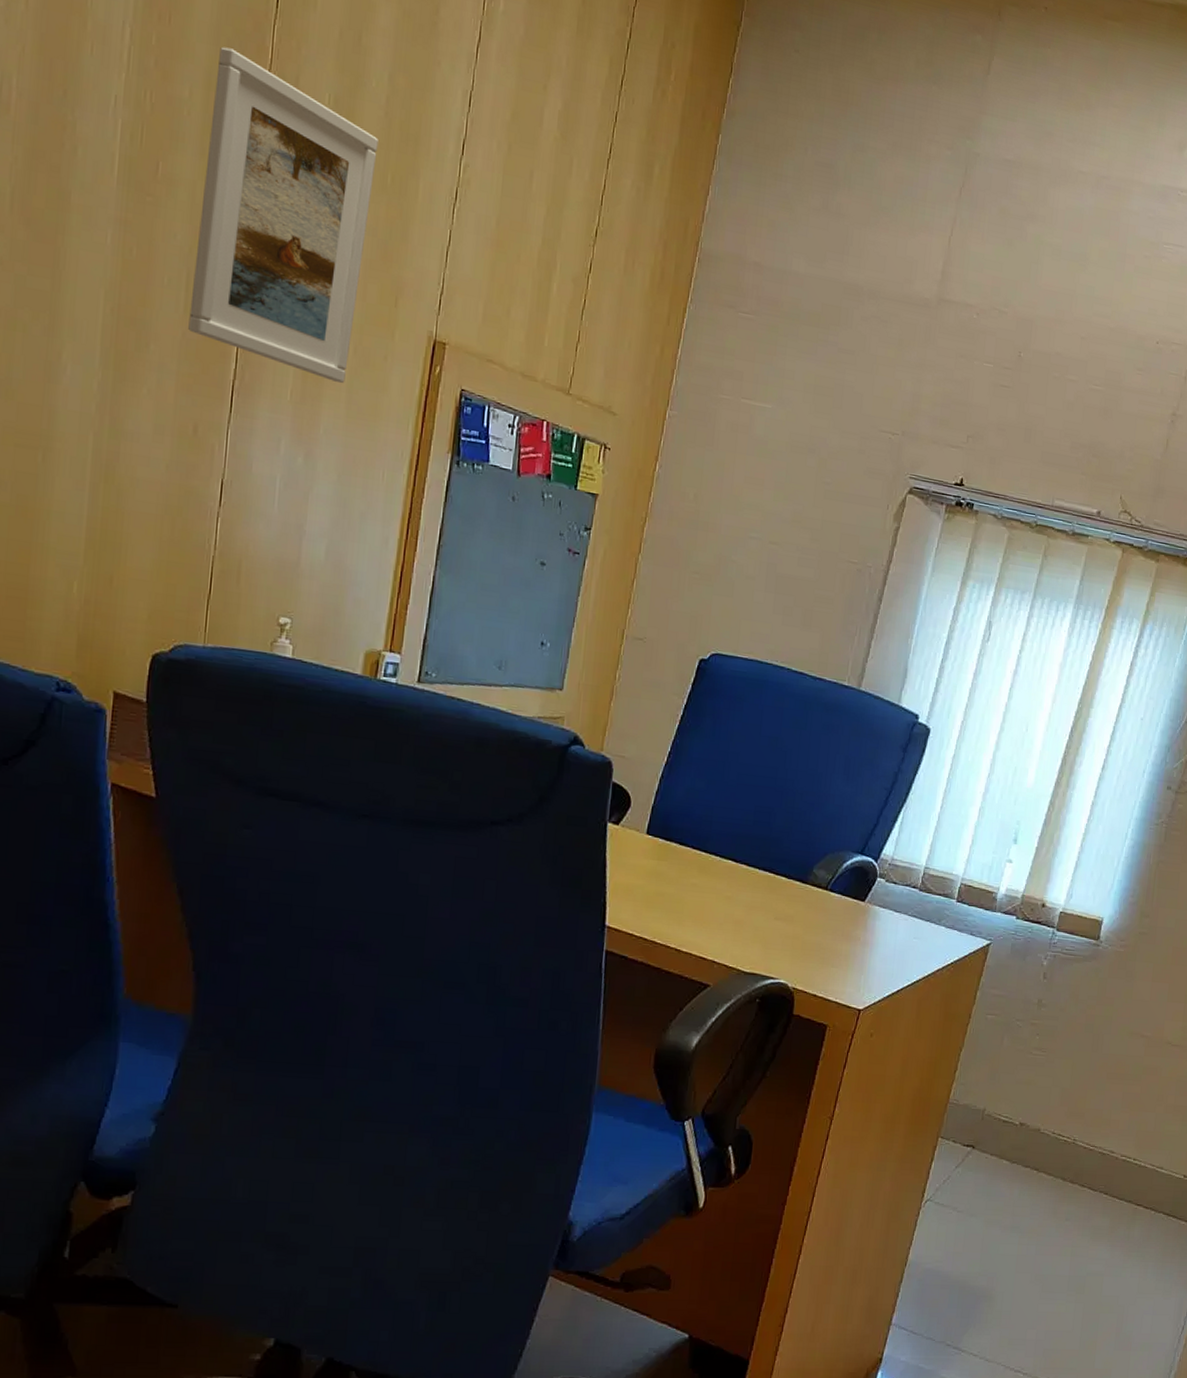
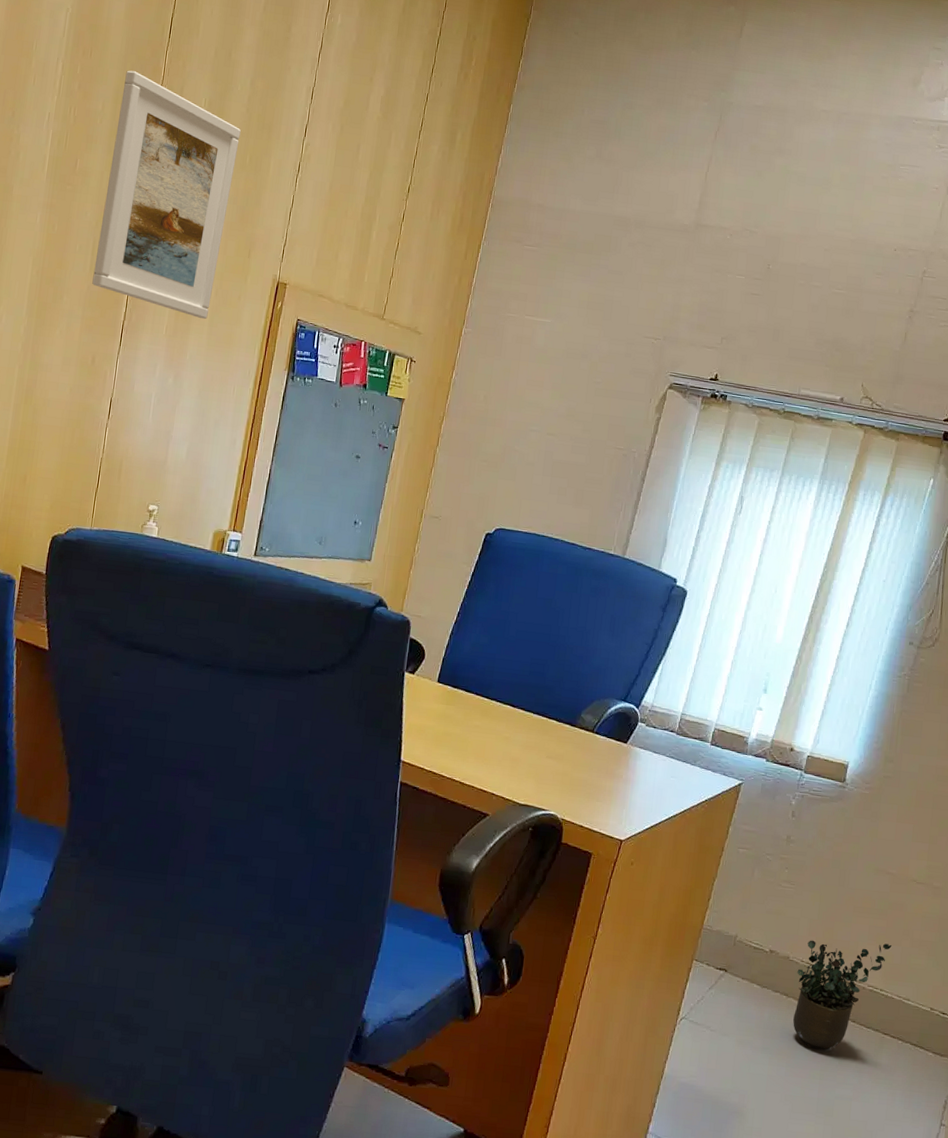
potted plant: none [1044,1110,1146,1226] -> present [793,940,892,1050]

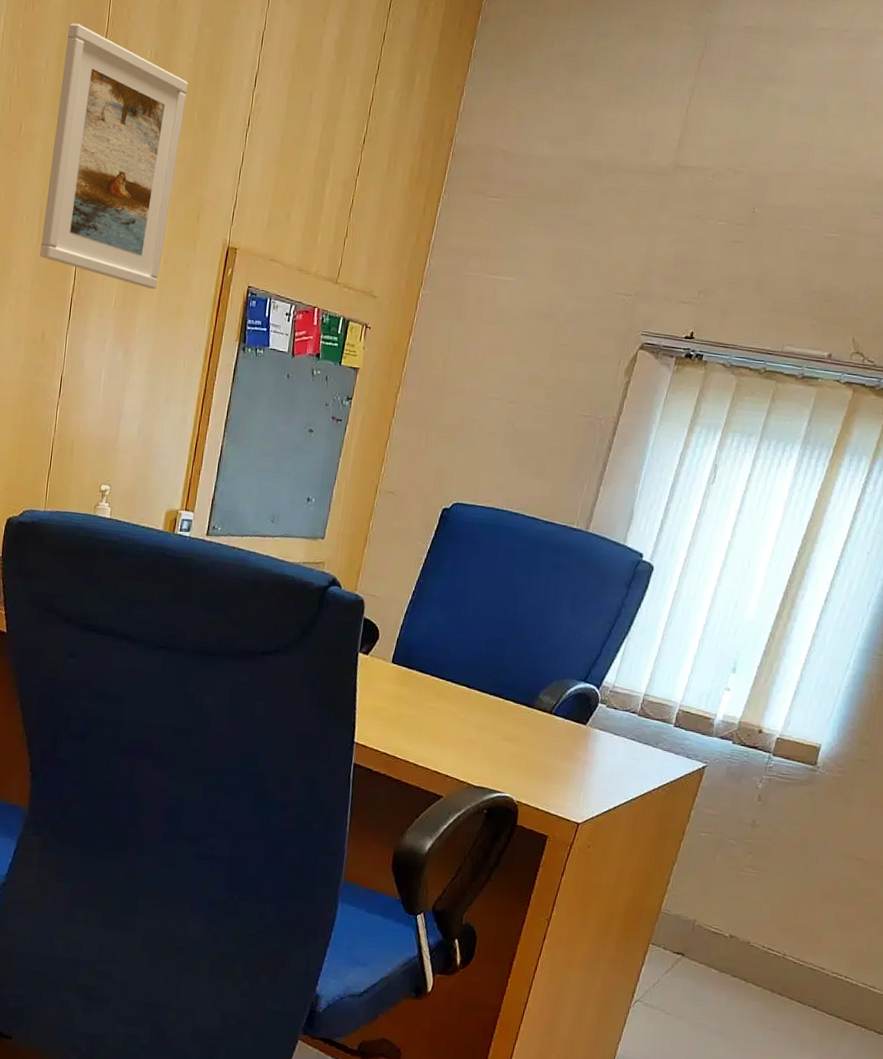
potted plant: present [793,940,892,1050] -> none [751,925,859,1036]

